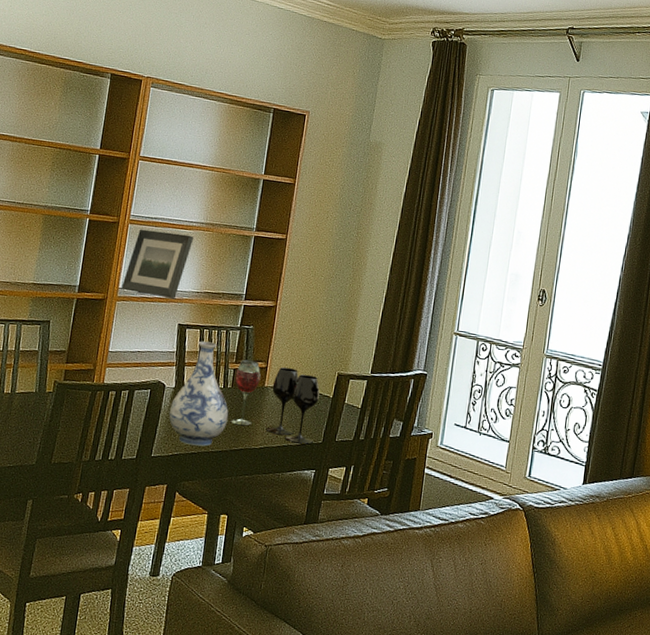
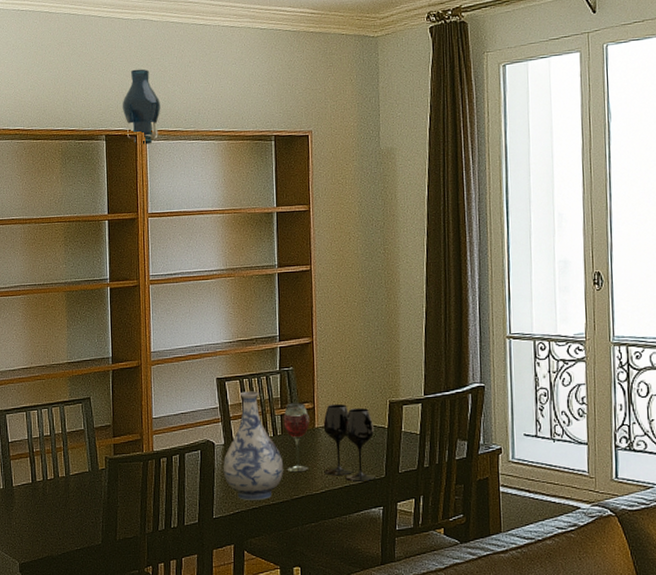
picture frame: present [121,229,194,299] -> none [153,285,217,354]
vase: none [132,18,171,92] -> present [122,69,161,145]

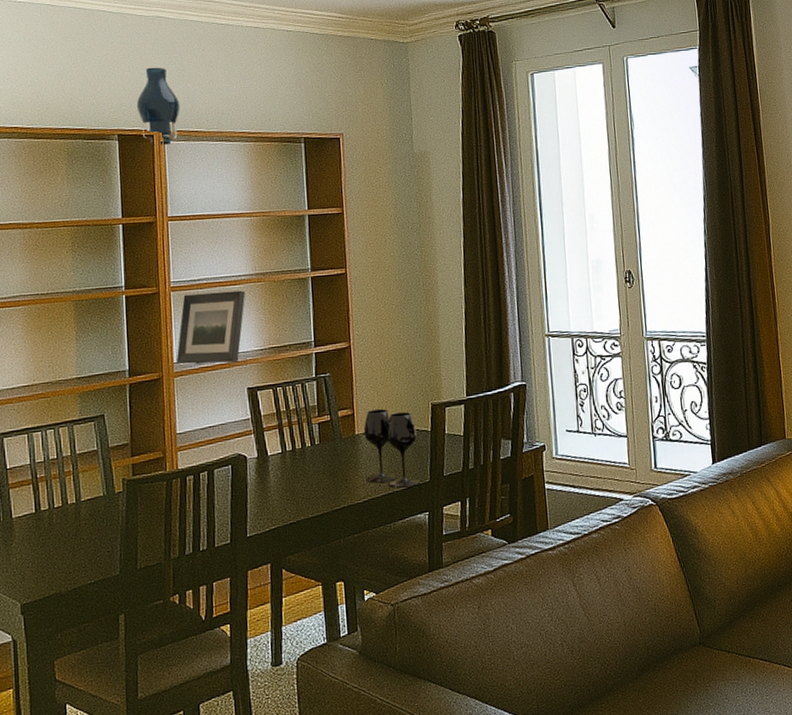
picture frame: none [153,285,217,354] -> present [176,290,246,365]
vase: present [223,391,284,500] -> none [256,399,323,516]
wineglass: present [283,402,310,473] -> none [321,409,350,483]

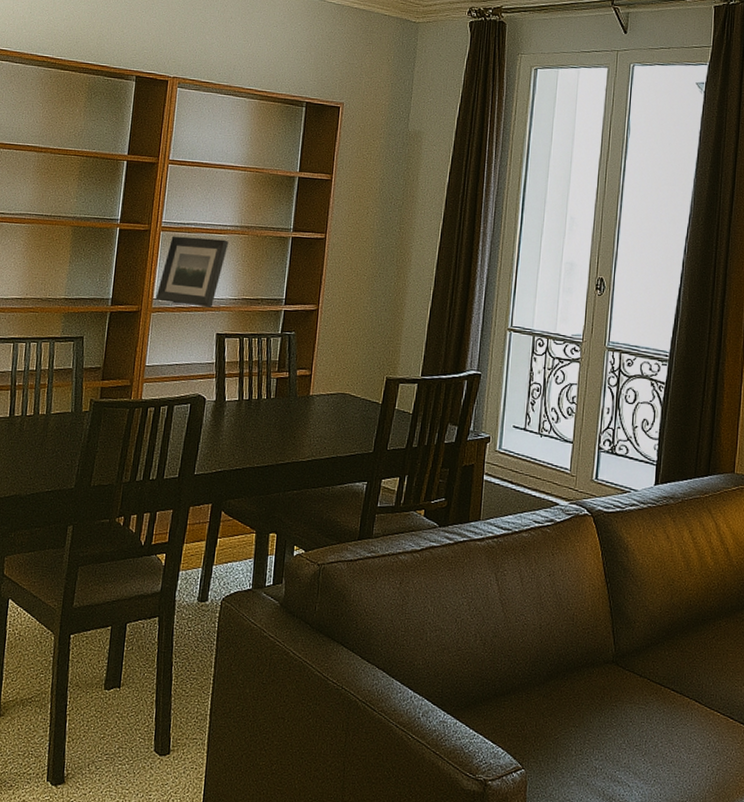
vase: present [136,67,180,146] -> none [156,16,197,92]
wine glass: present [363,408,420,488] -> none [313,373,368,455]

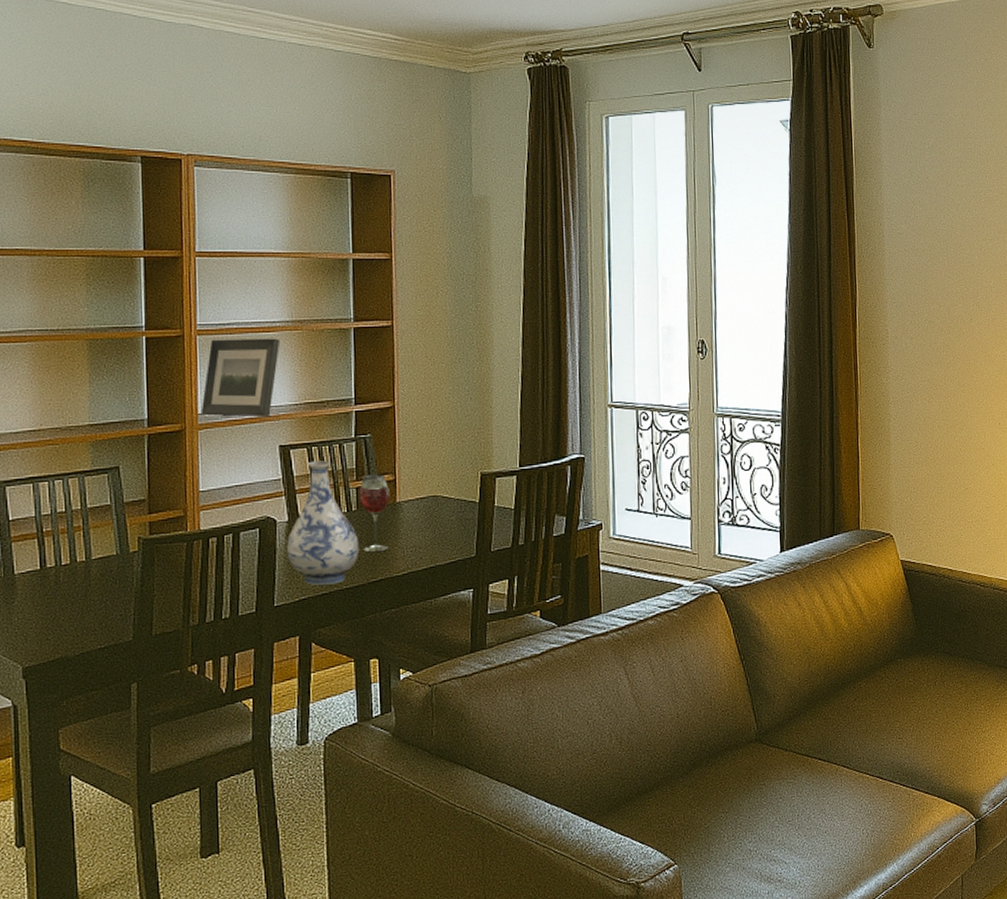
vase: none [210,350,274,462] -> present [286,460,360,585]
wineglass: none [276,367,305,438] -> present [359,474,390,553]

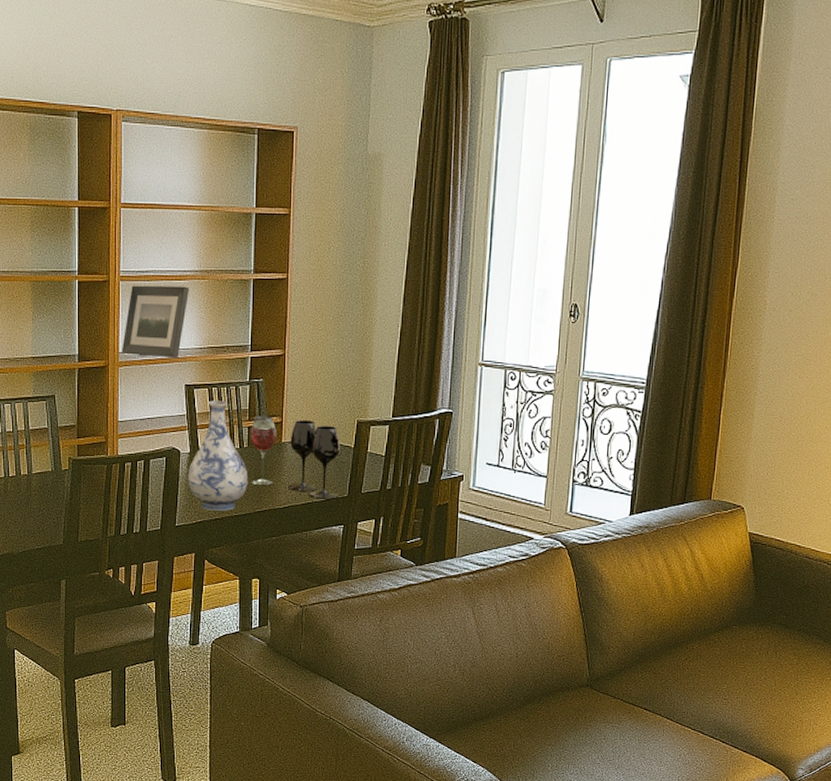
wine glass: none [405,475,465,562] -> present [288,419,340,499]

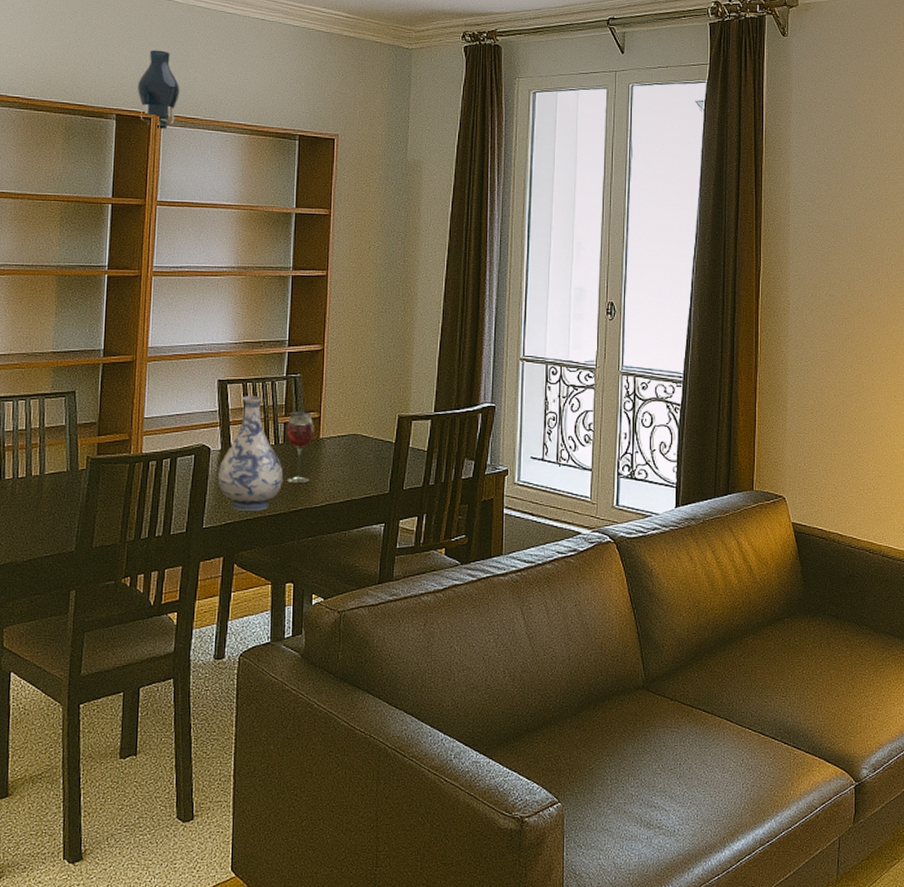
vase: none [96,39,139,126] -> present [137,50,180,129]
picture frame: present [121,285,190,359] -> none [150,280,226,354]
wine glass: present [288,419,340,499] -> none [325,414,380,497]

